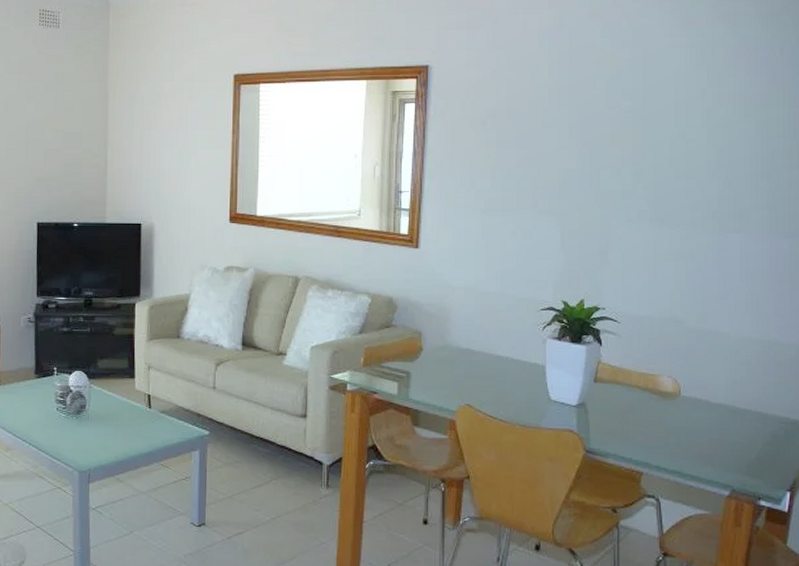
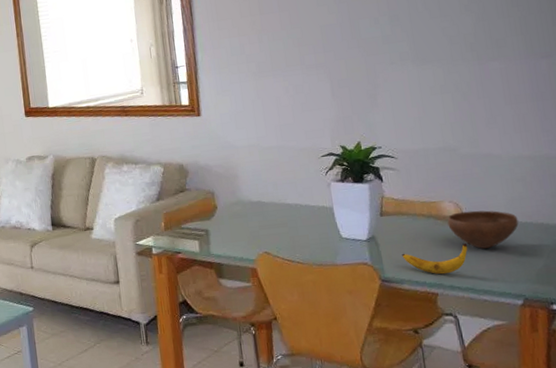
banana: none [611,423,681,453] -> present [402,243,468,275]
bowl: none [663,389,736,431] -> present [447,210,519,249]

